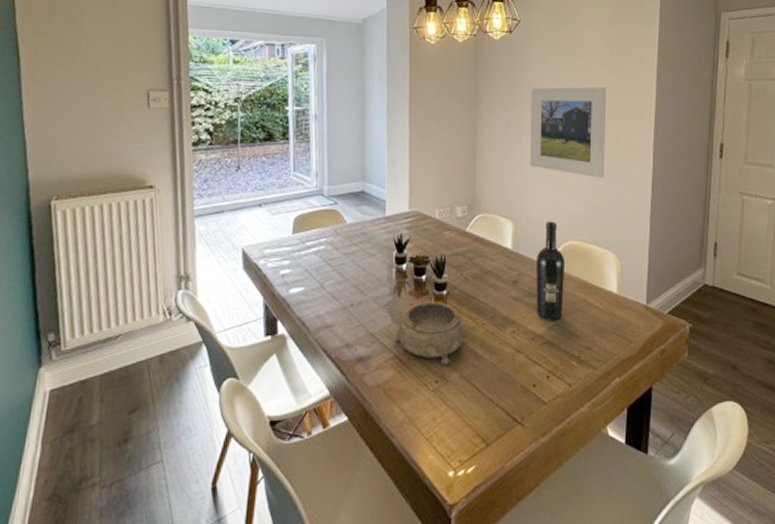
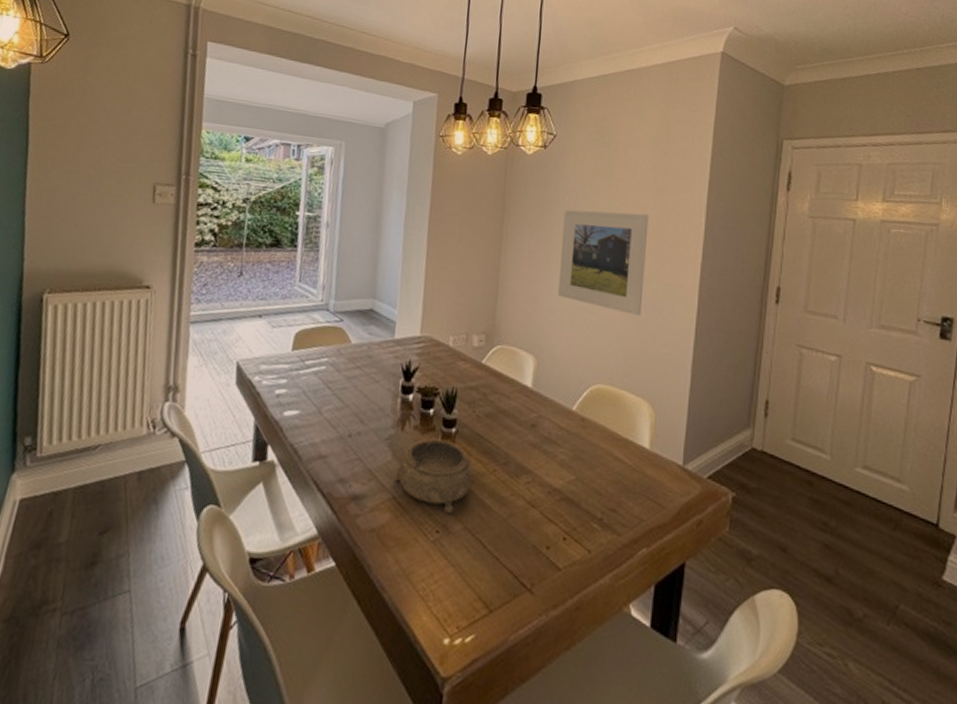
wine bottle: present [535,221,564,321] -> none [555,359,591,475]

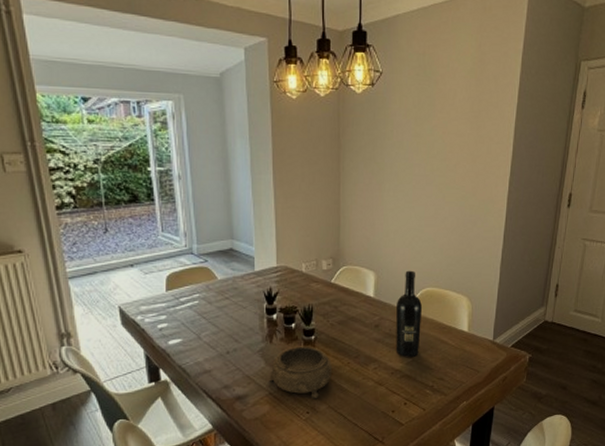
wine bottle: none [555,359,591,475] -> present [395,270,422,358]
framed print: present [558,209,649,316] -> none [391,140,466,229]

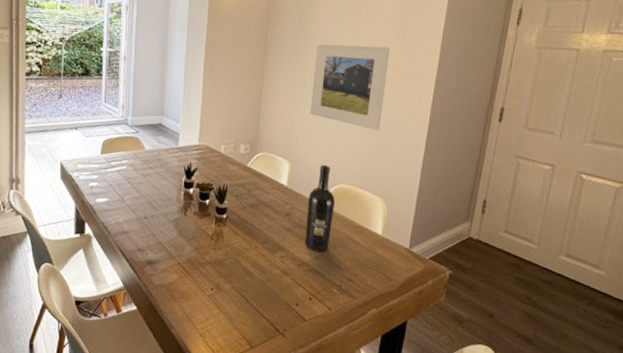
decorative bowl: present [268,346,332,399] -> none [179,222,240,277]
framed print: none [391,140,466,229] -> present [310,44,390,130]

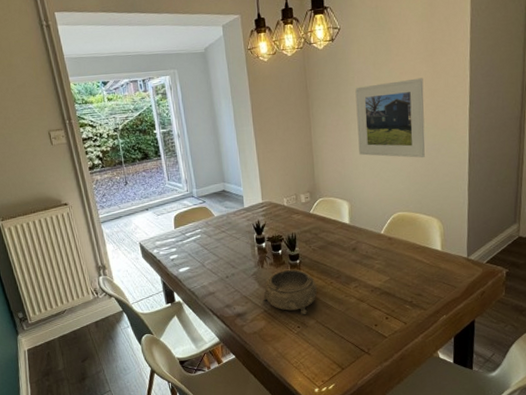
decorative bowl: none [179,222,240,277] -> present [262,269,317,315]
wine bottle: present [304,164,335,252] -> none [370,198,396,277]

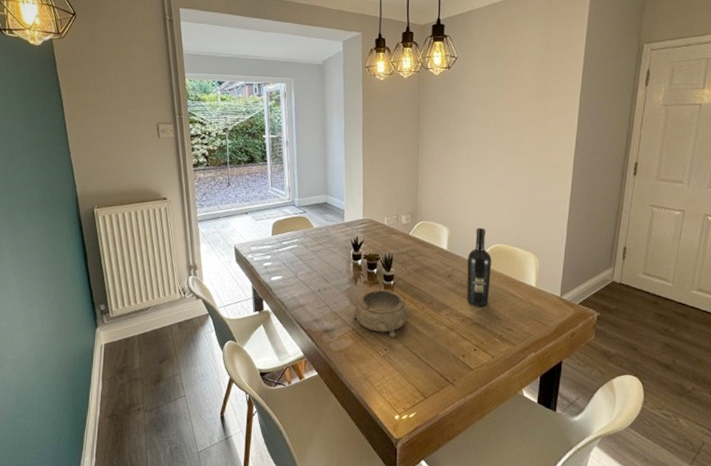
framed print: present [355,78,425,158] -> none [464,114,533,192]
wine bottle: none [370,198,396,277] -> present [466,227,491,307]

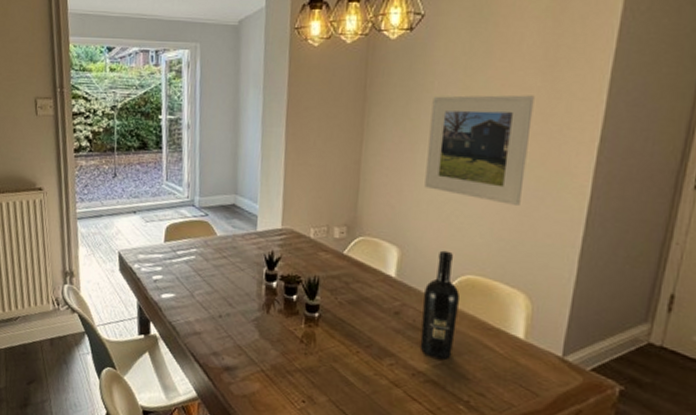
decorative bowl: present [352,289,408,338] -> none [261,321,337,388]
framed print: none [464,114,533,192] -> present [424,95,535,205]

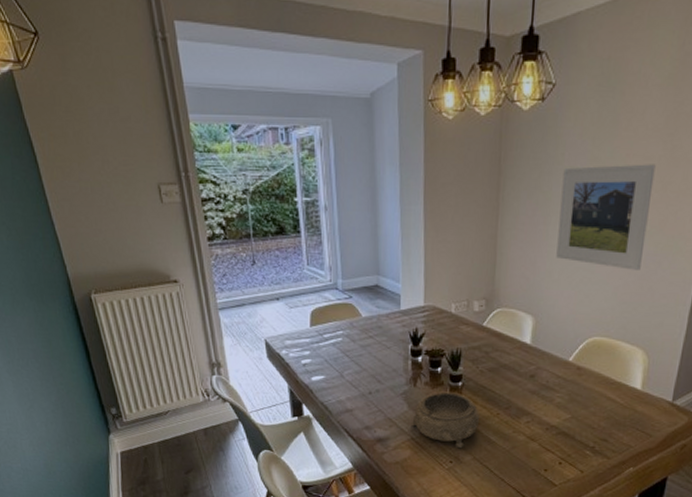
decorative bowl: none [261,321,337,388] -> present [411,391,479,449]
wine bottle: present [420,250,460,360] -> none [552,316,587,414]

